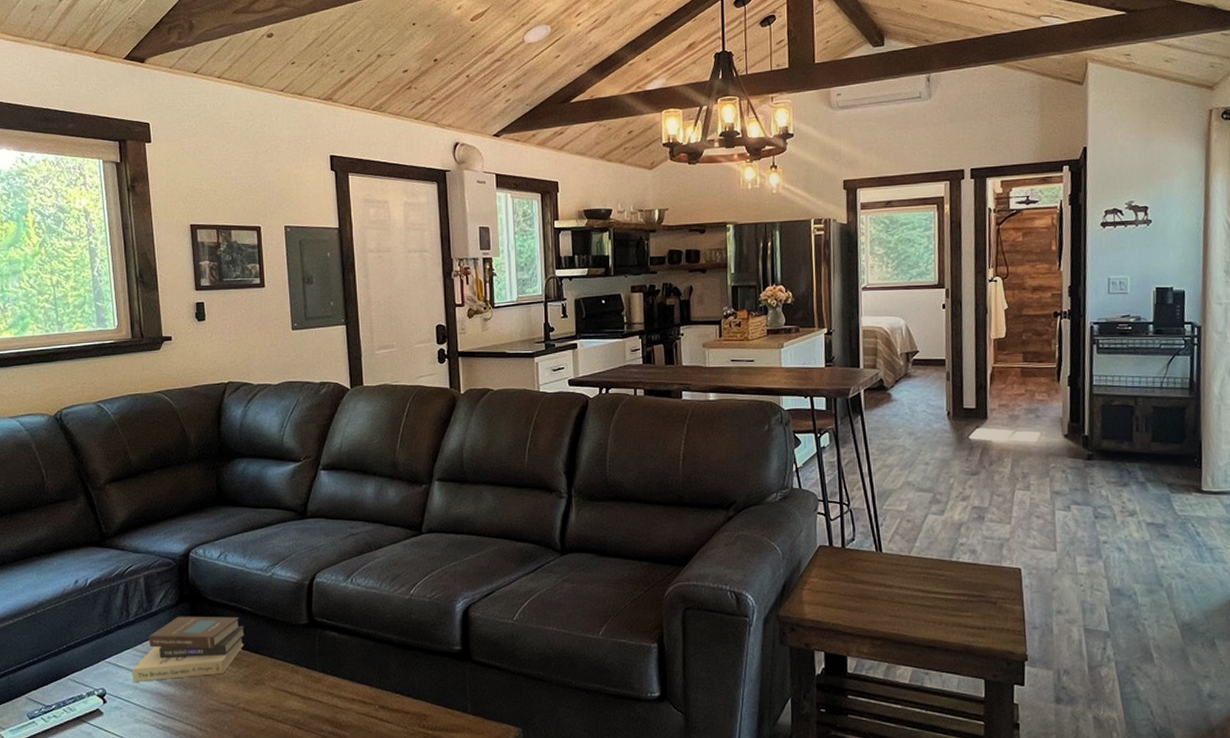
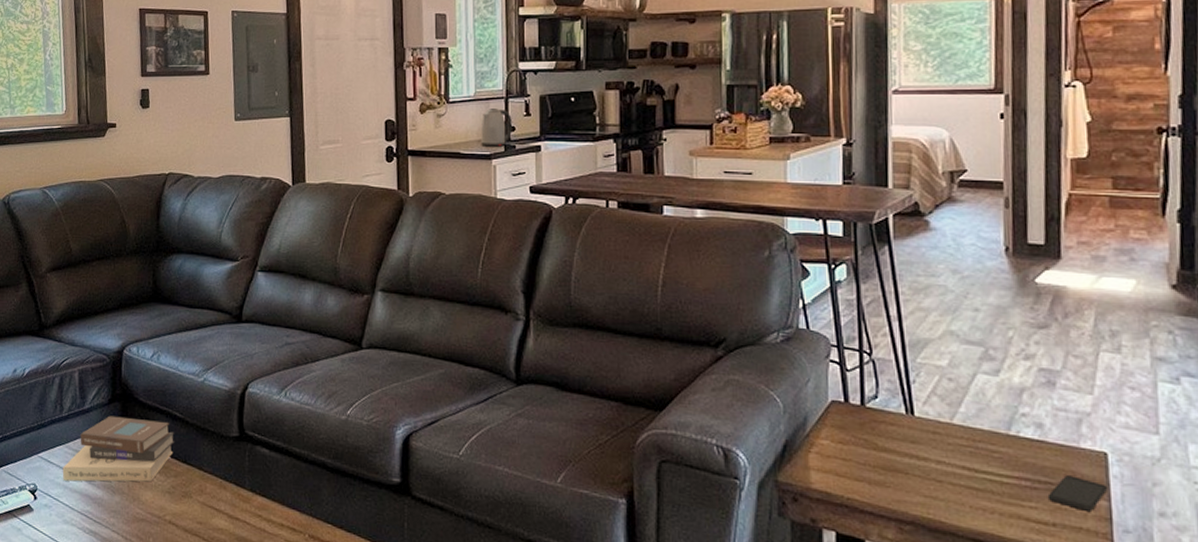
kettle: none [524,312,551,346] -> present [481,109,512,147]
mobile phone: none [979,589,1022,615] -> present [1047,475,1109,511]

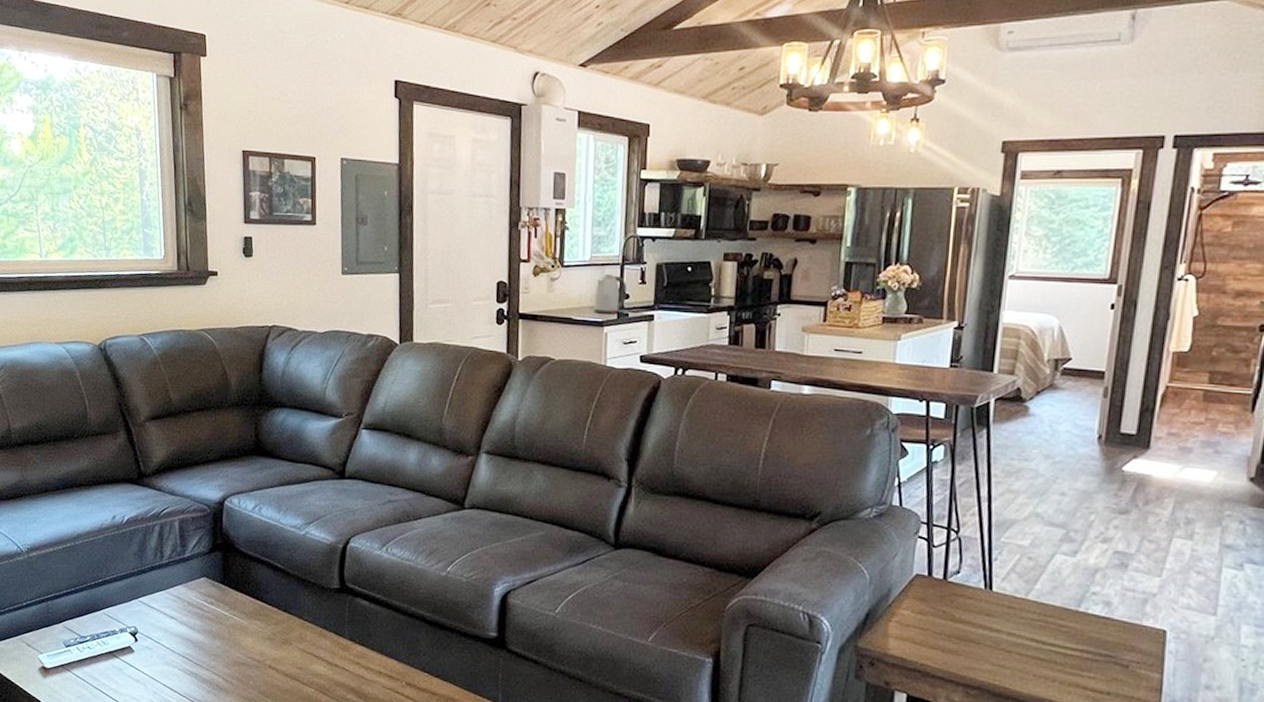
books: present [62,415,174,482] -> none [163,564,275,629]
mobile phone: present [1047,475,1109,511] -> none [1105,650,1163,683]

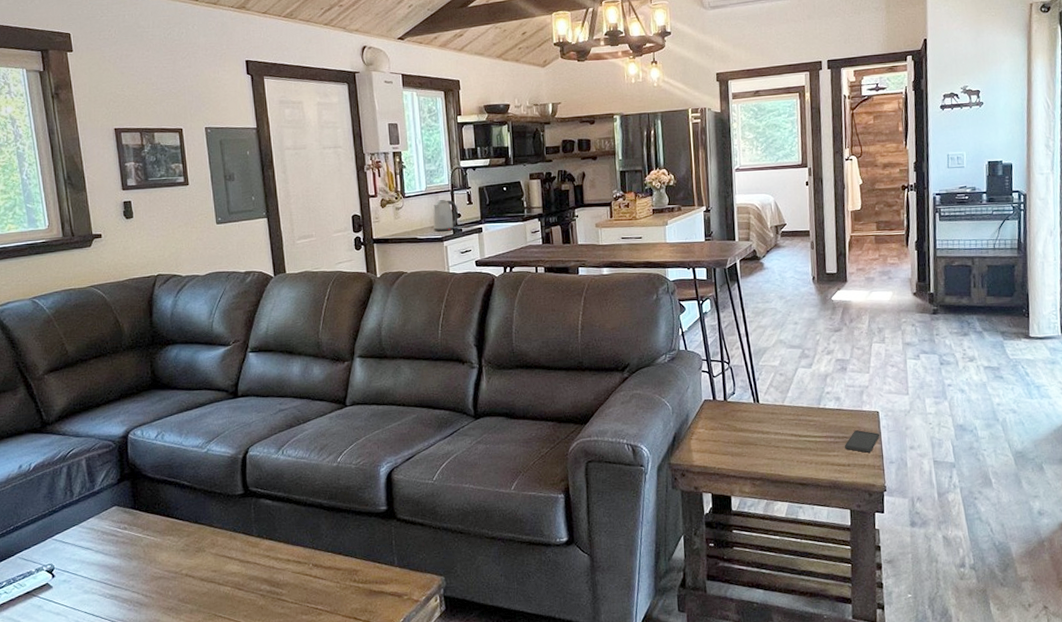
mobile phone: none [1105,650,1163,683] -> present [844,430,880,453]

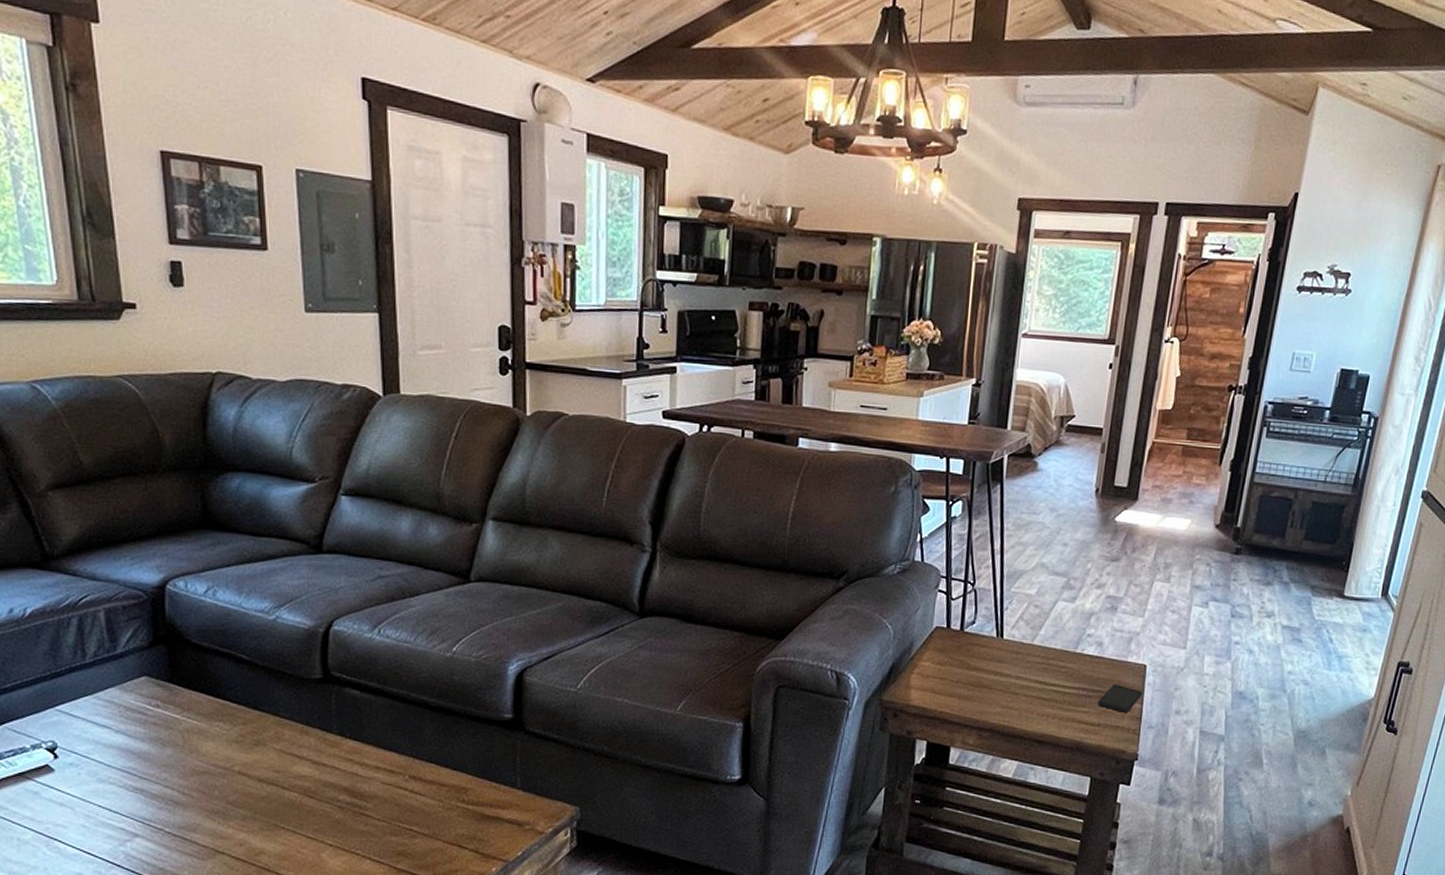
kettle: present [433,200,458,232] -> none [611,321,646,366]

